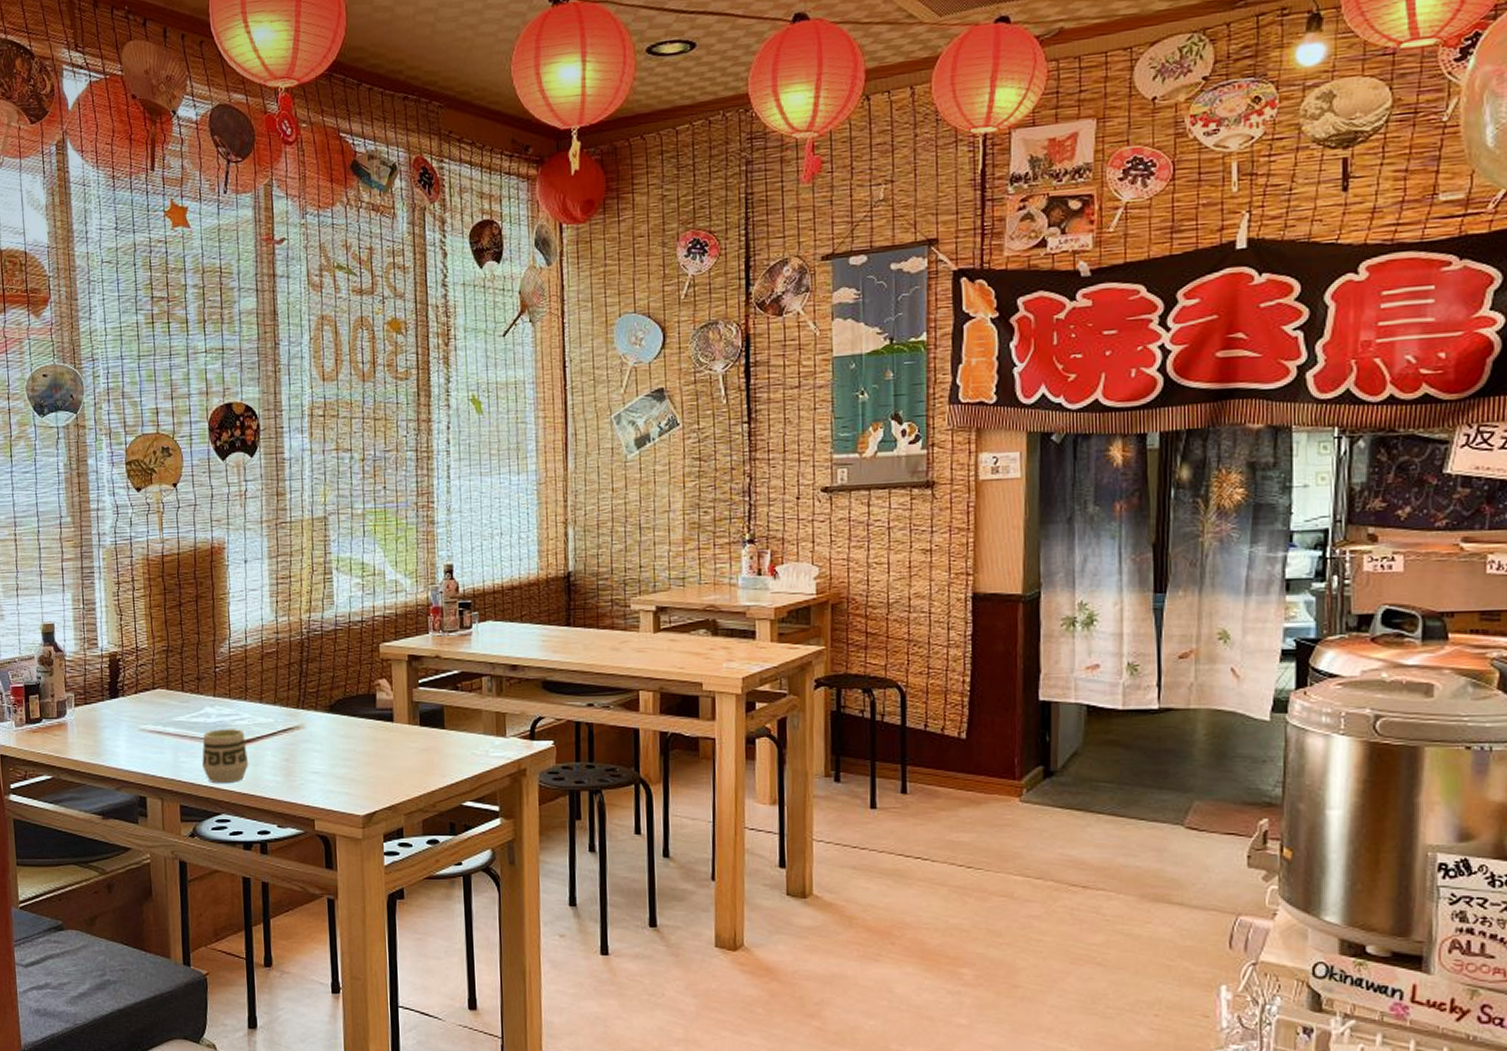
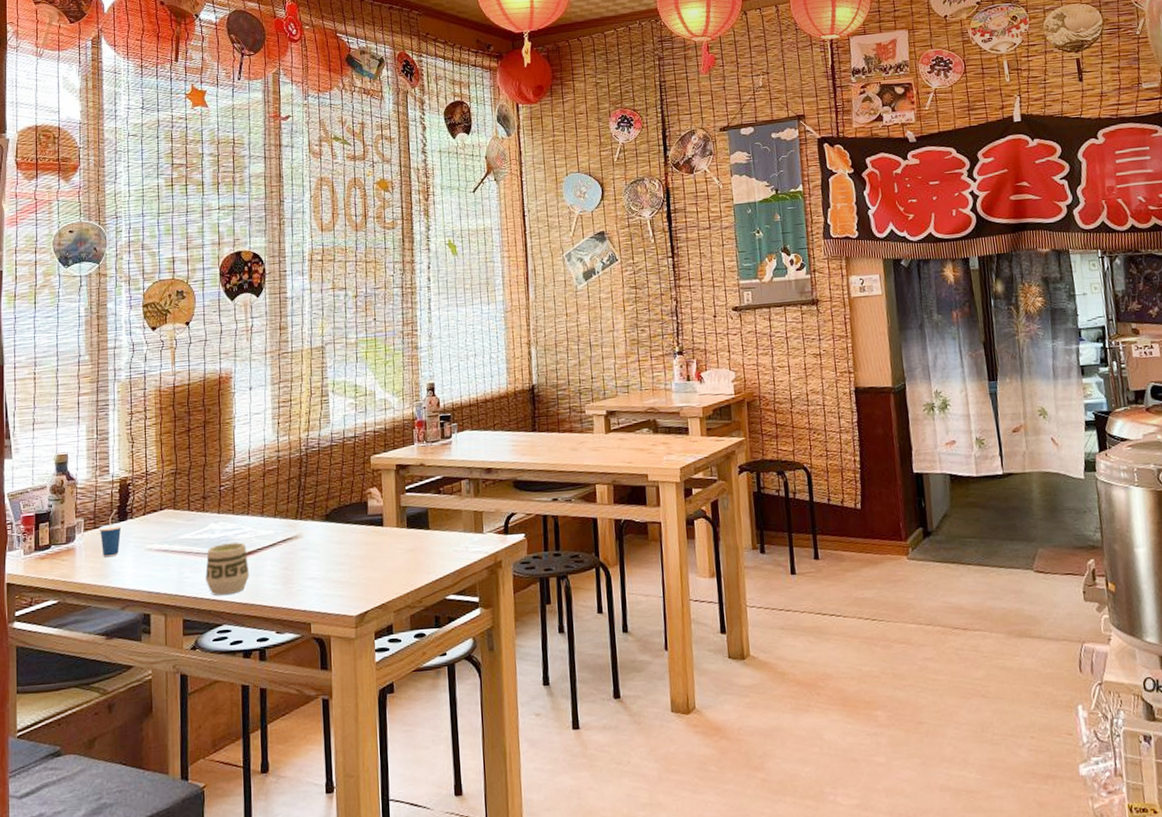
cup: none [90,685,113,735] -> present [99,509,122,558]

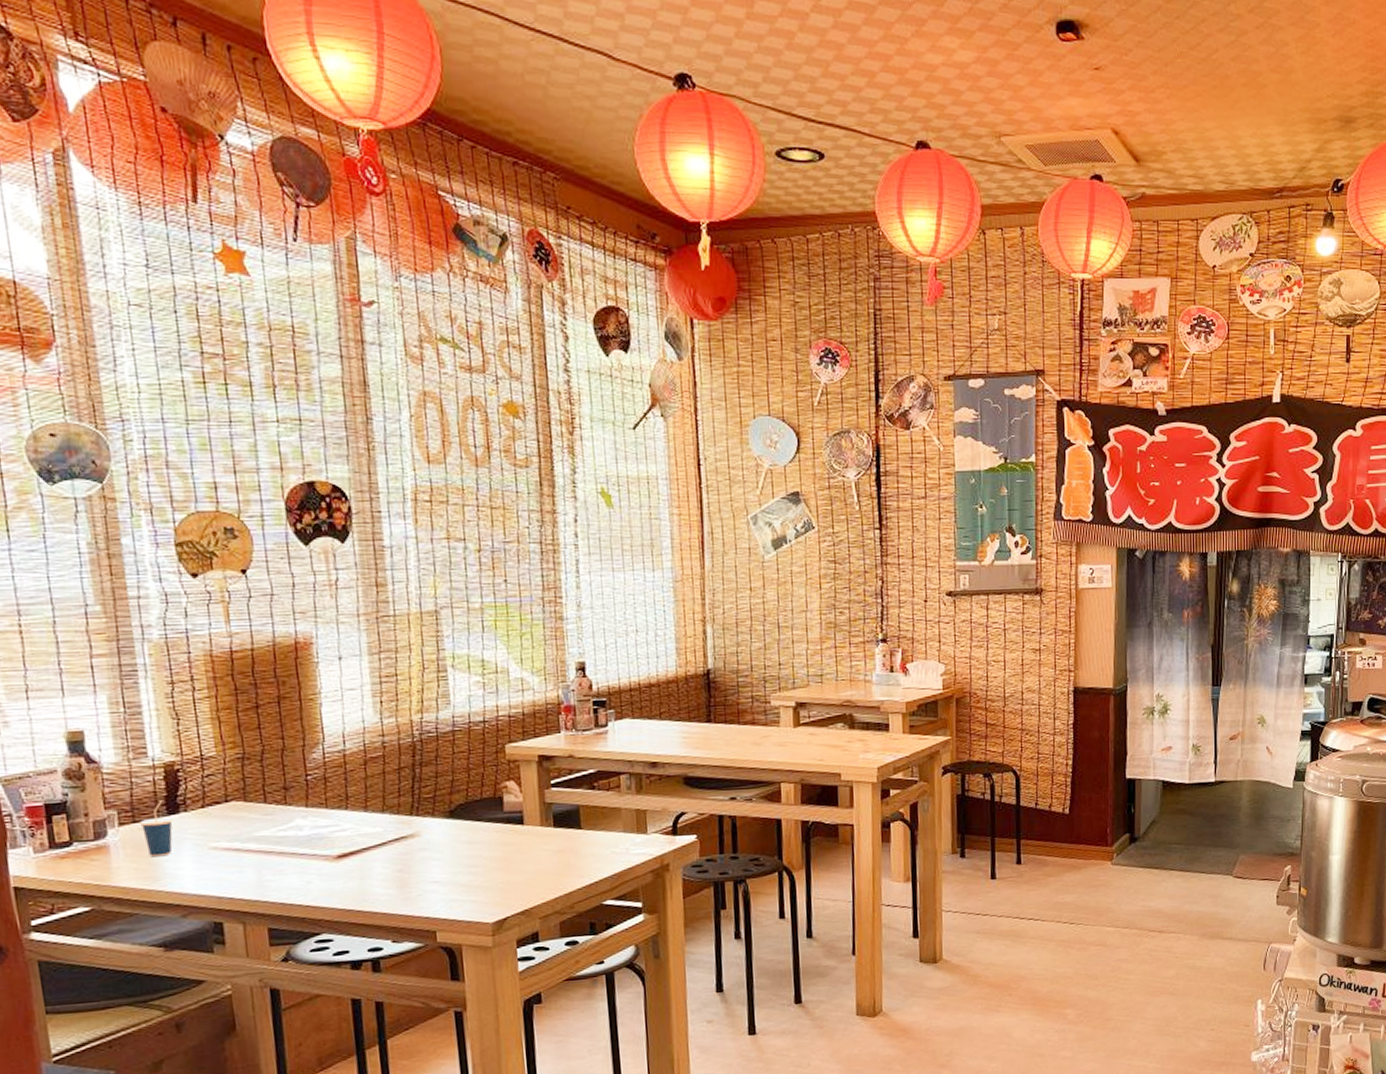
cup: present [205,542,250,596] -> none [294,841,354,902]

